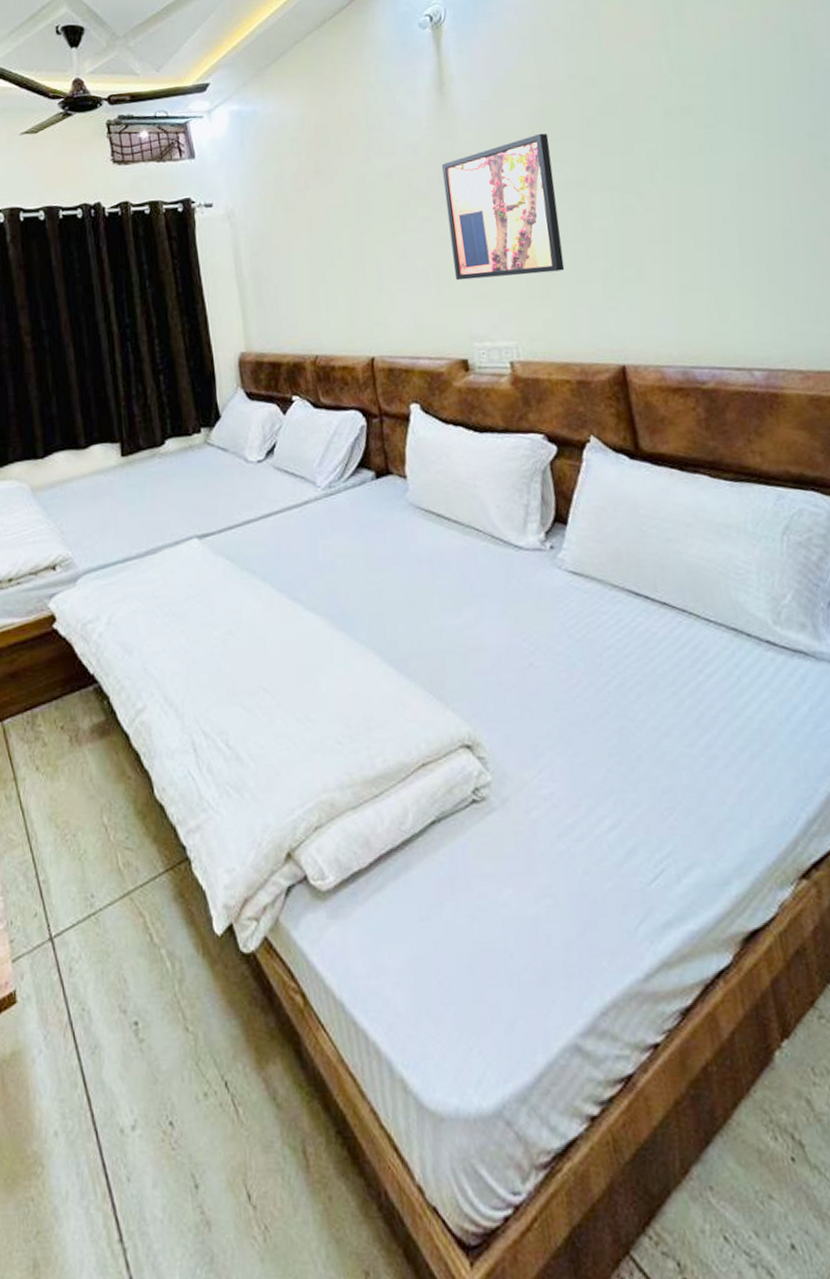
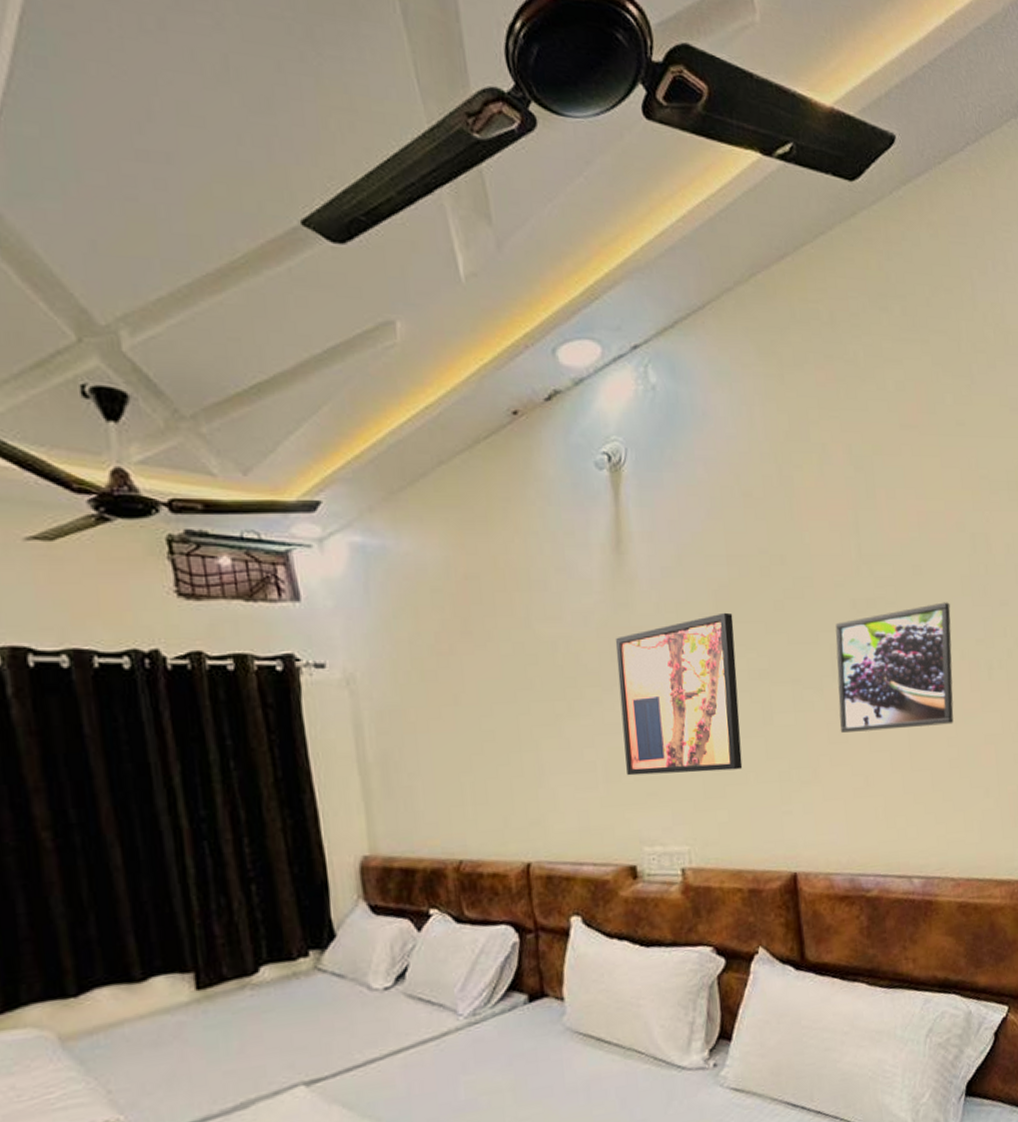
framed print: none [650,101,788,232] -> present [835,602,954,733]

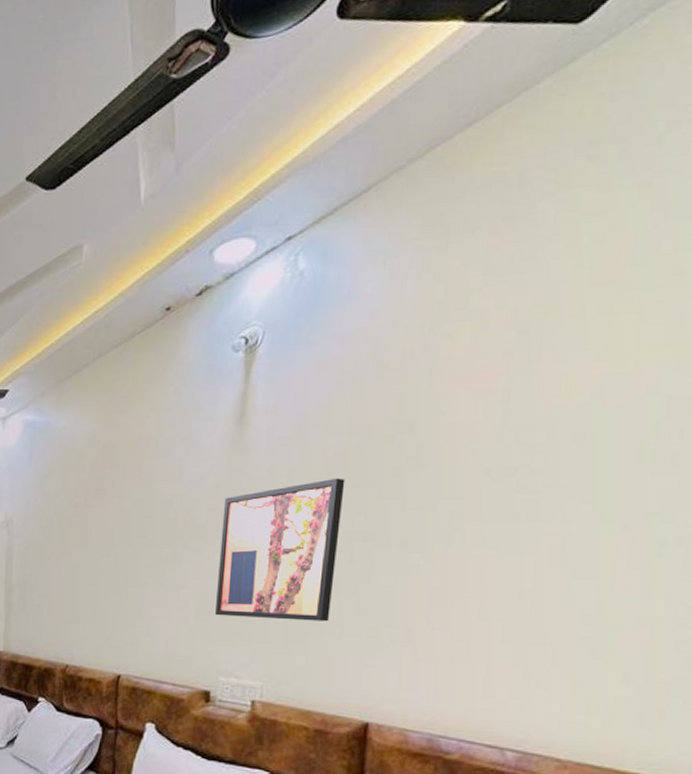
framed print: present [835,602,954,733] -> none [445,471,618,601]

